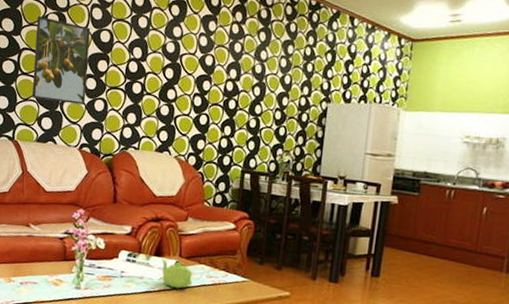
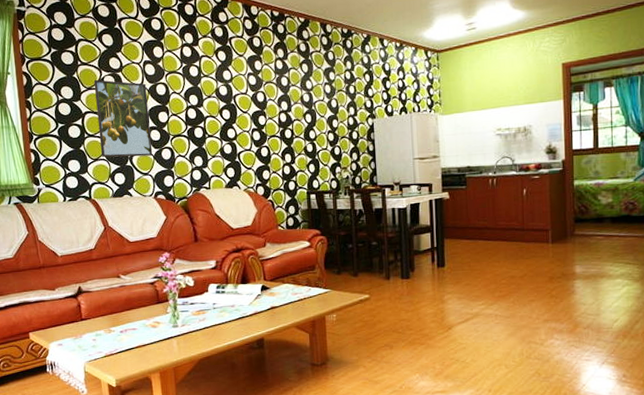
teapot: present [161,258,193,289] -> none [248,285,280,310]

